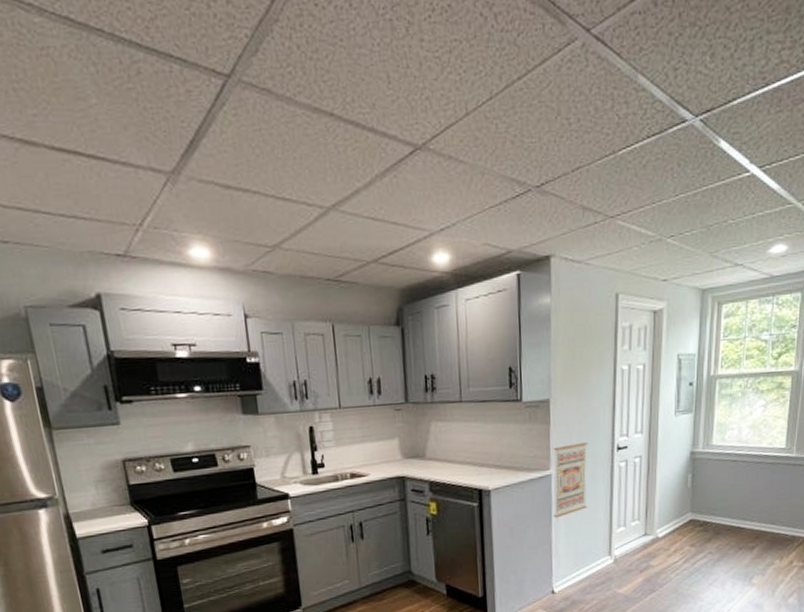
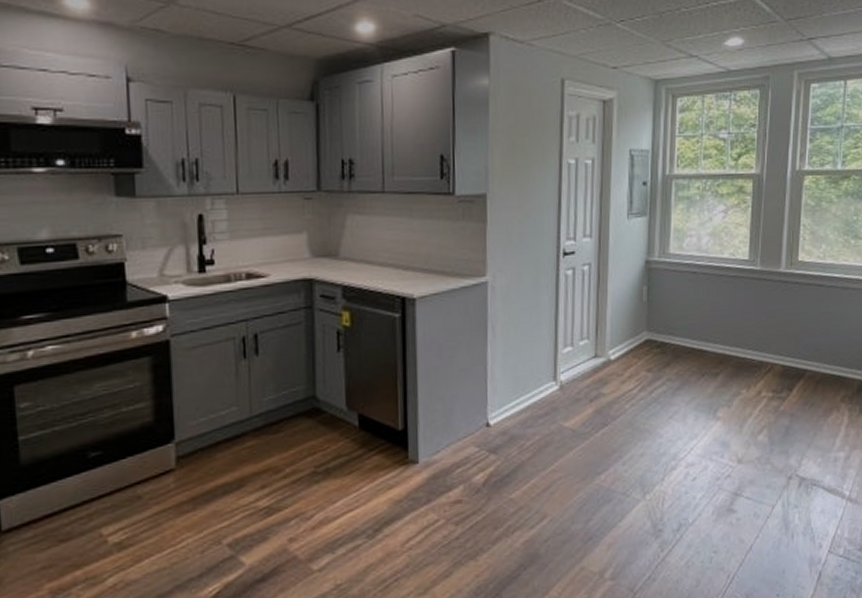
wall art: present [553,441,588,518] -> none [489,244,530,334]

